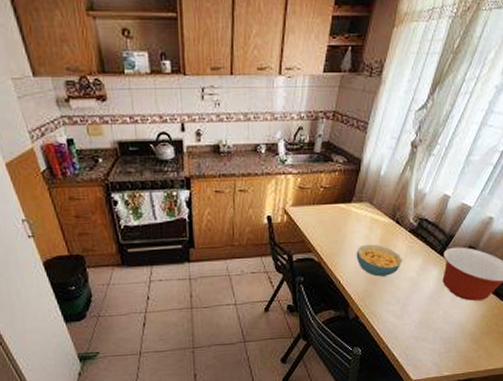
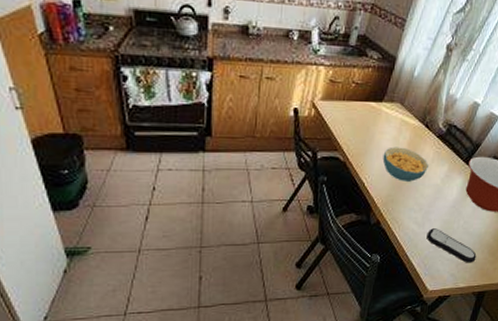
remote control: none [406,320,459,352] -> present [426,228,477,263]

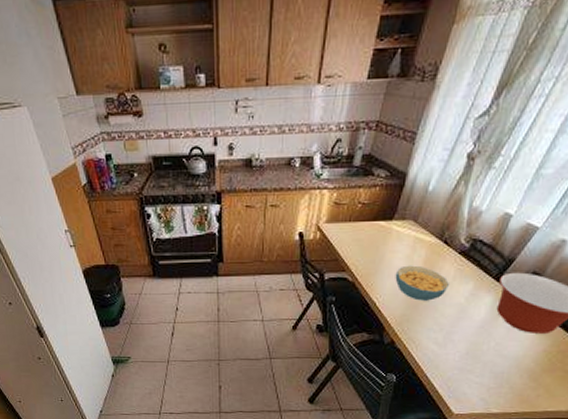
remote control: present [426,228,477,263] -> none [449,350,513,388]

